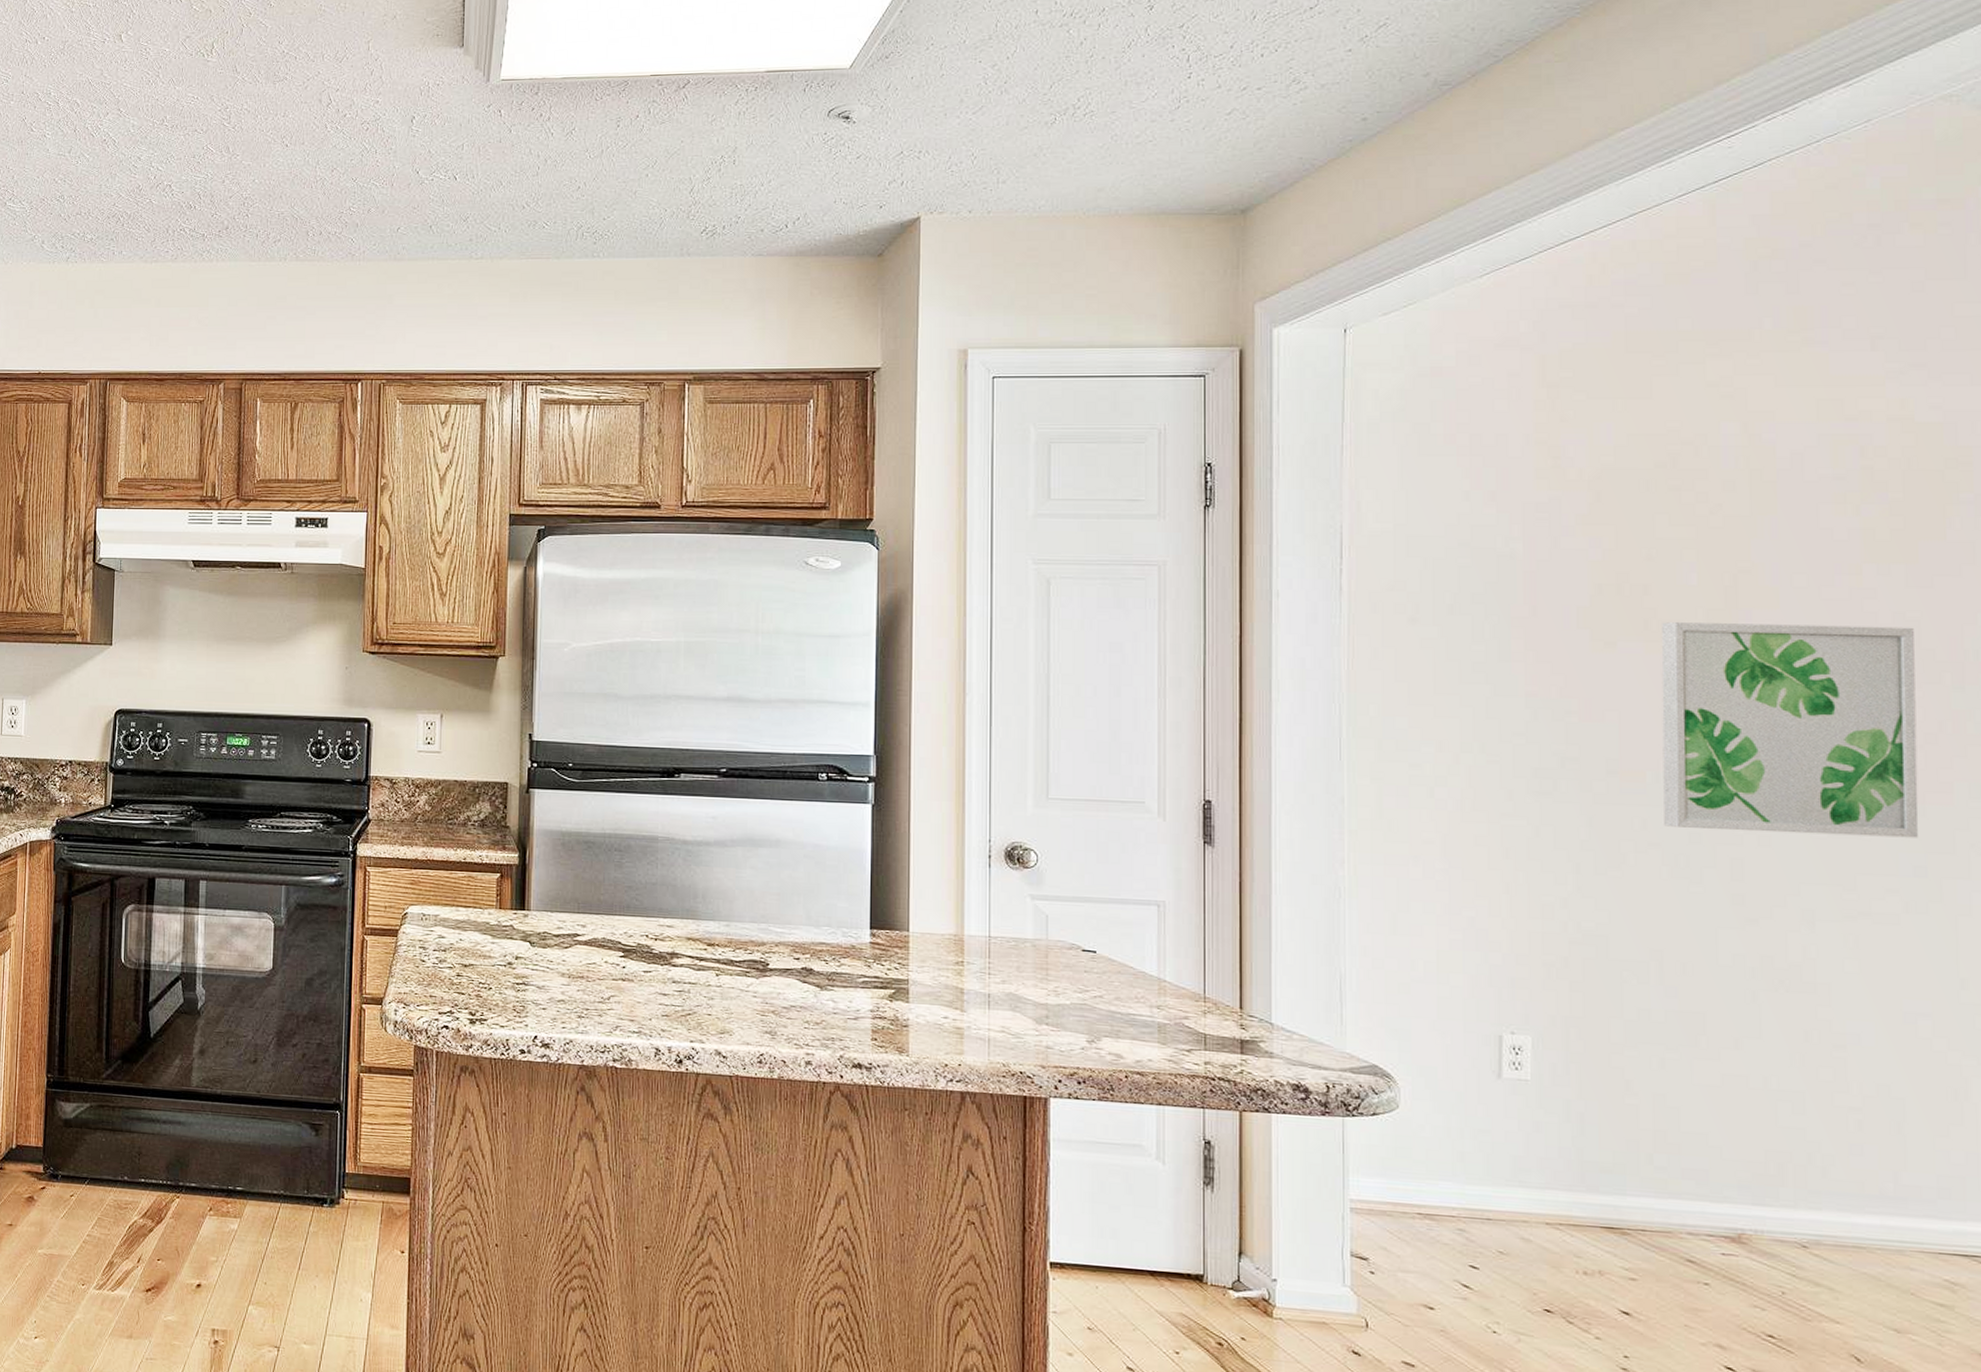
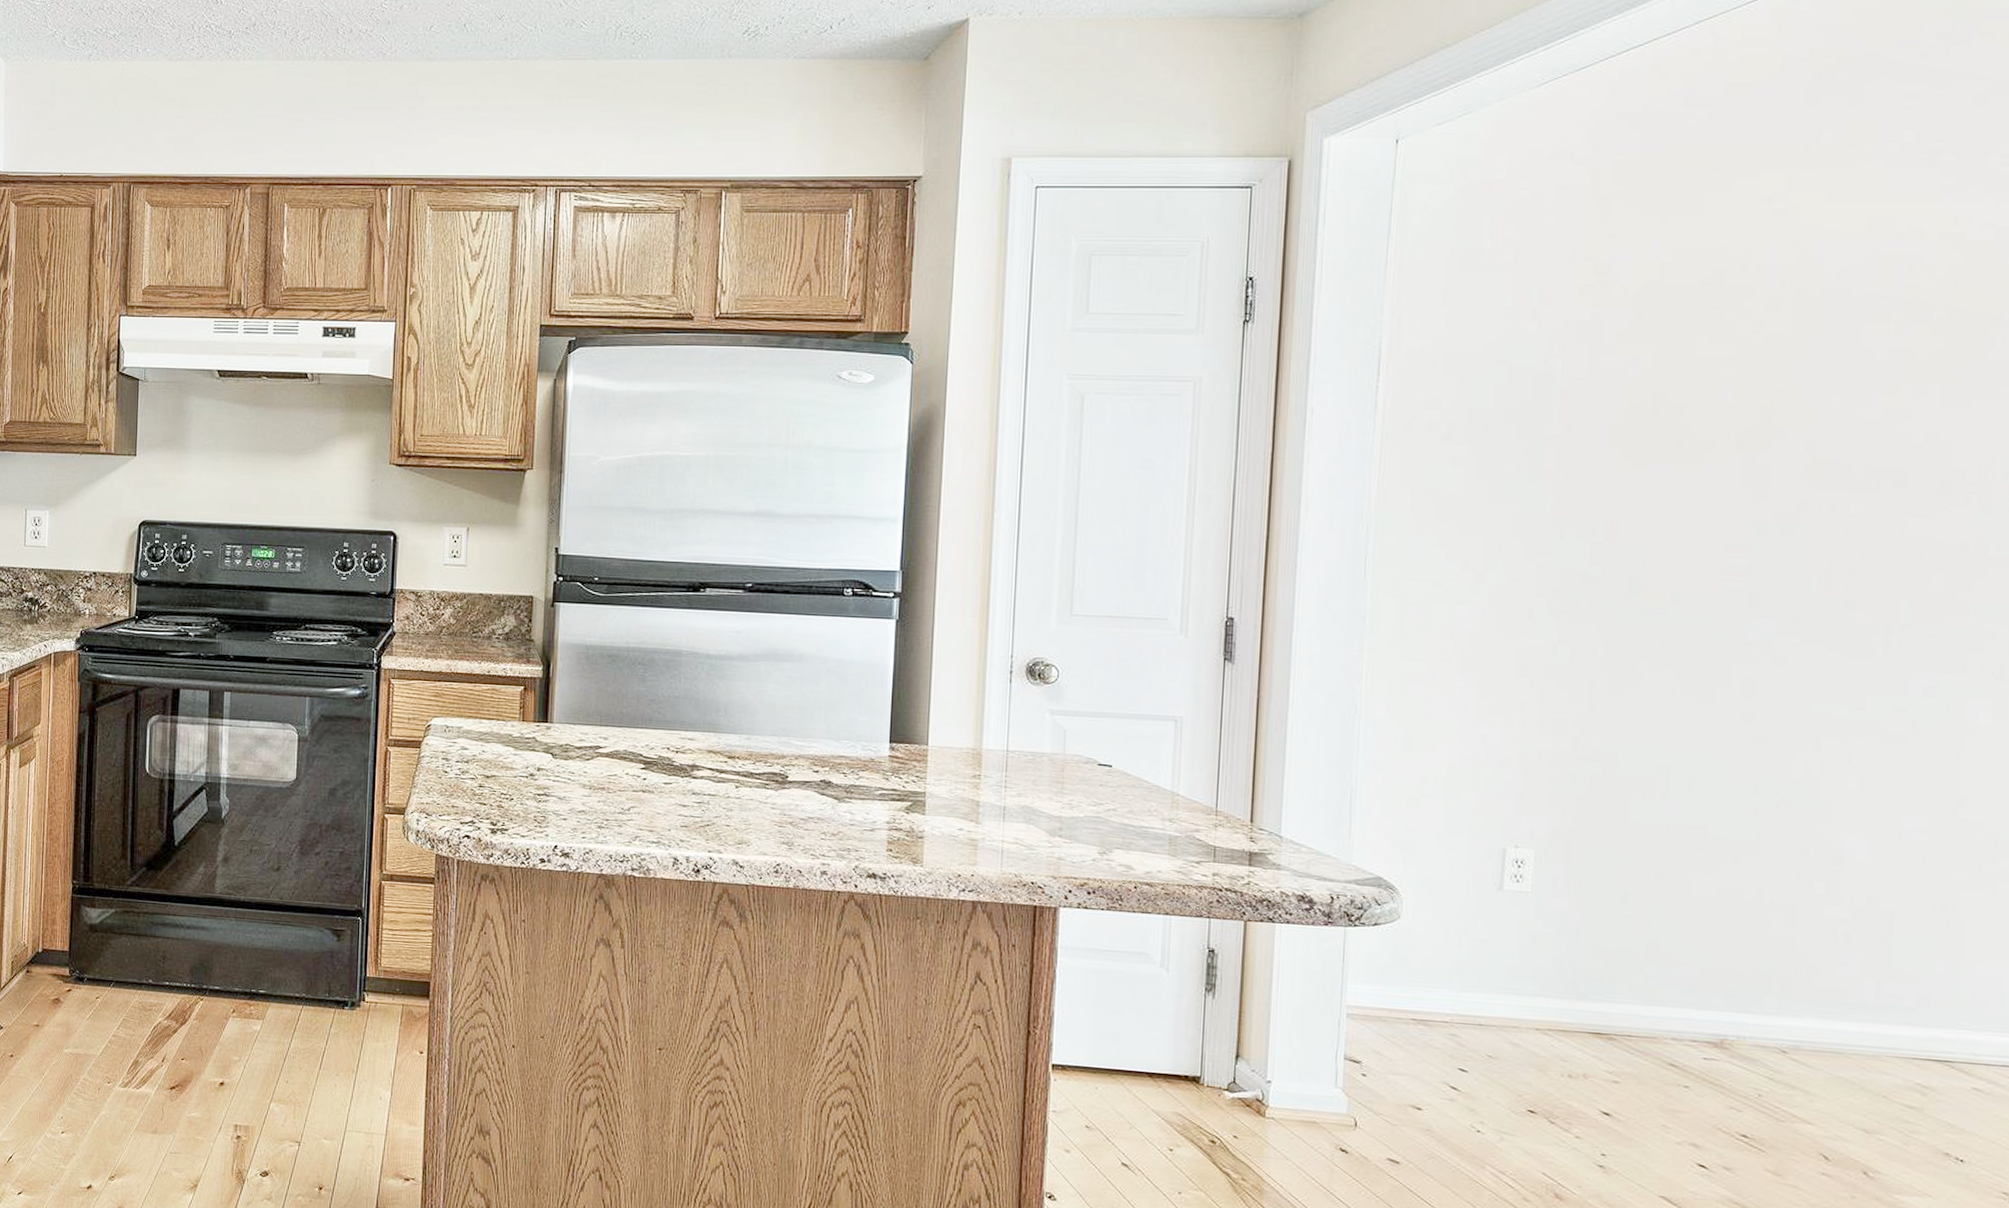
wall art: present [1661,622,1919,838] -> none [1681,442,1947,659]

